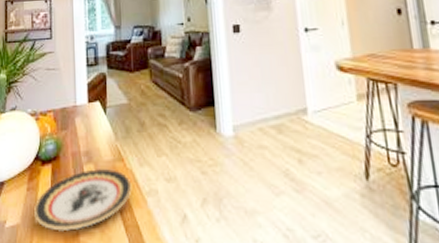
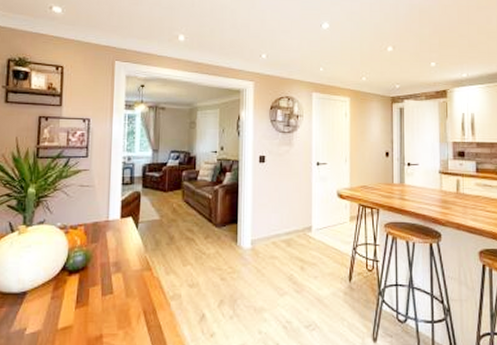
plate: present [34,169,132,232] -> none [57,278,157,335]

